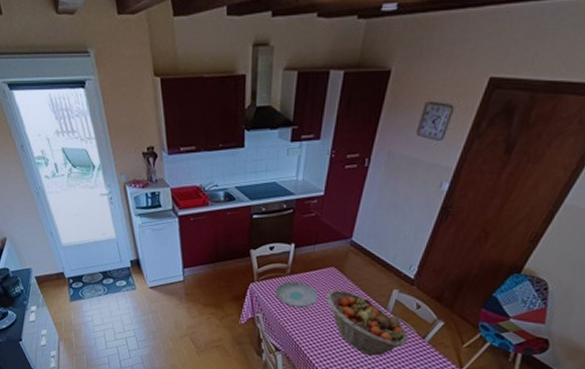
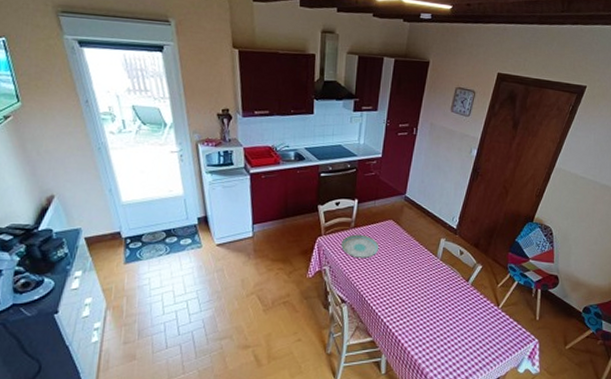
fruit basket: present [326,290,409,356] -> none [386,241,456,300]

